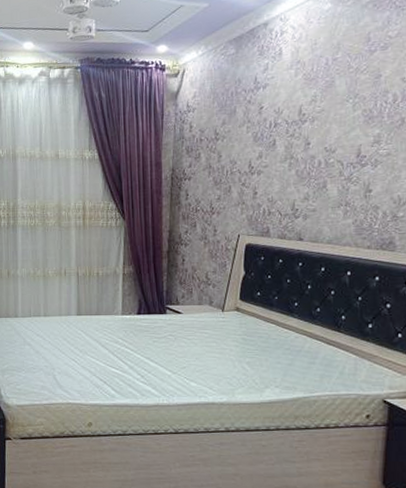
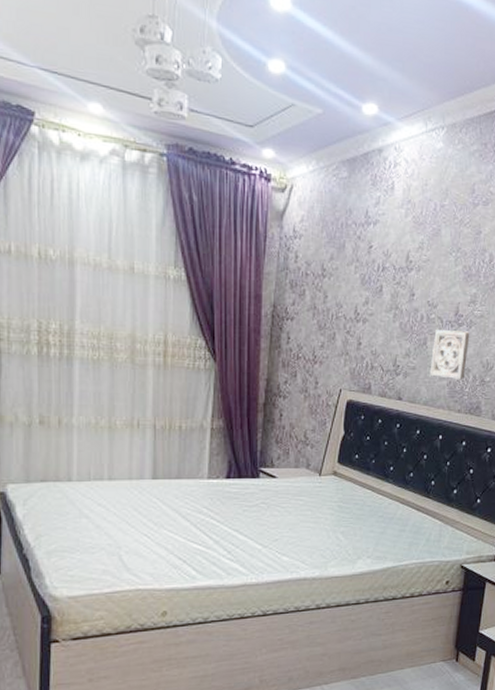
wall ornament: none [332,170,376,218] -> present [430,328,470,380]

